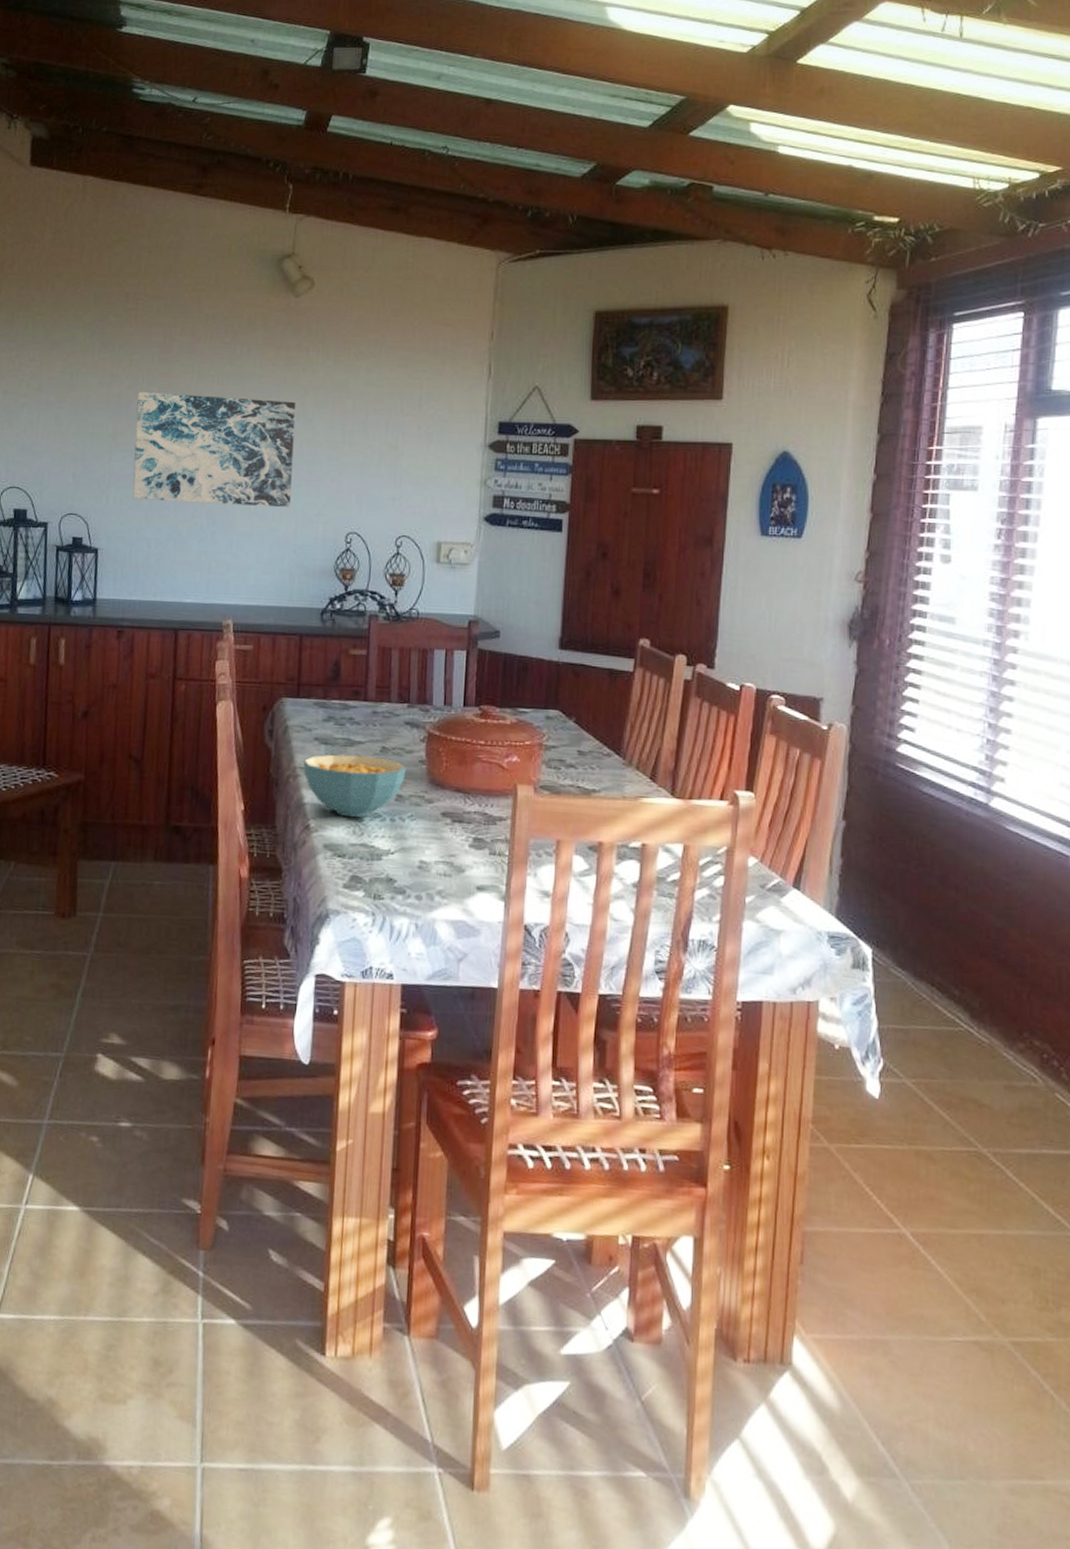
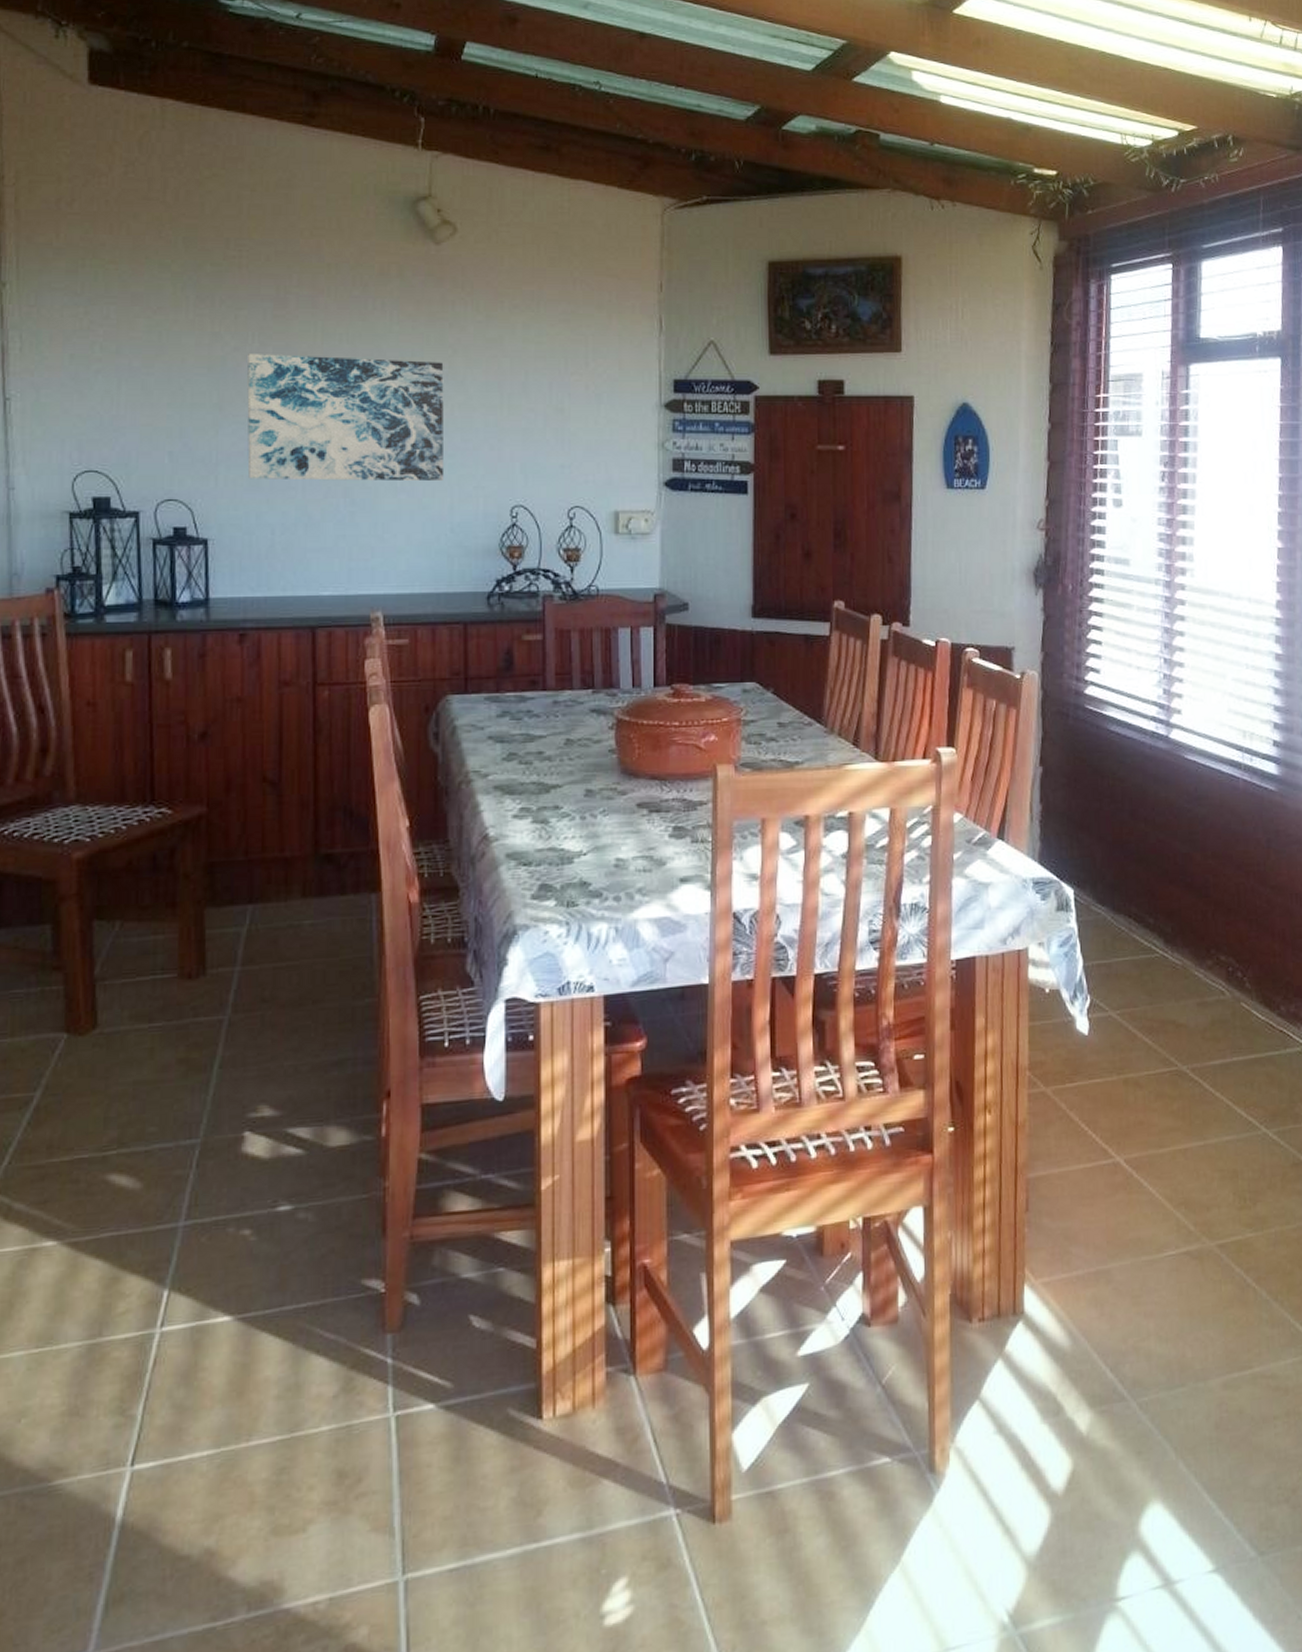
cereal bowl: present [303,754,406,817] -> none [476,751,595,820]

